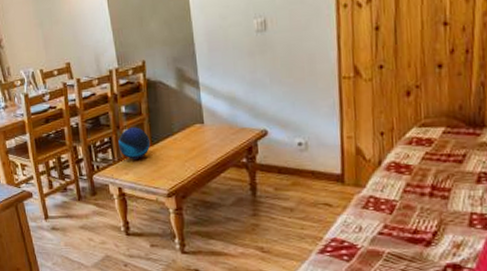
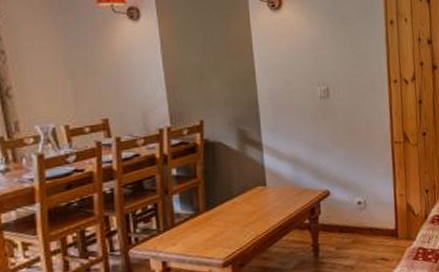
decorative orb: present [118,127,151,160] -> none [165,191,205,228]

